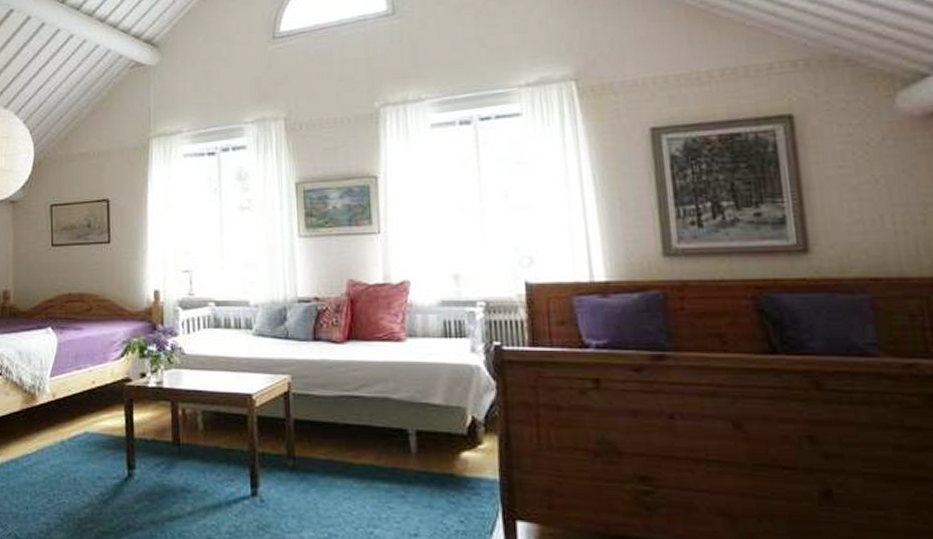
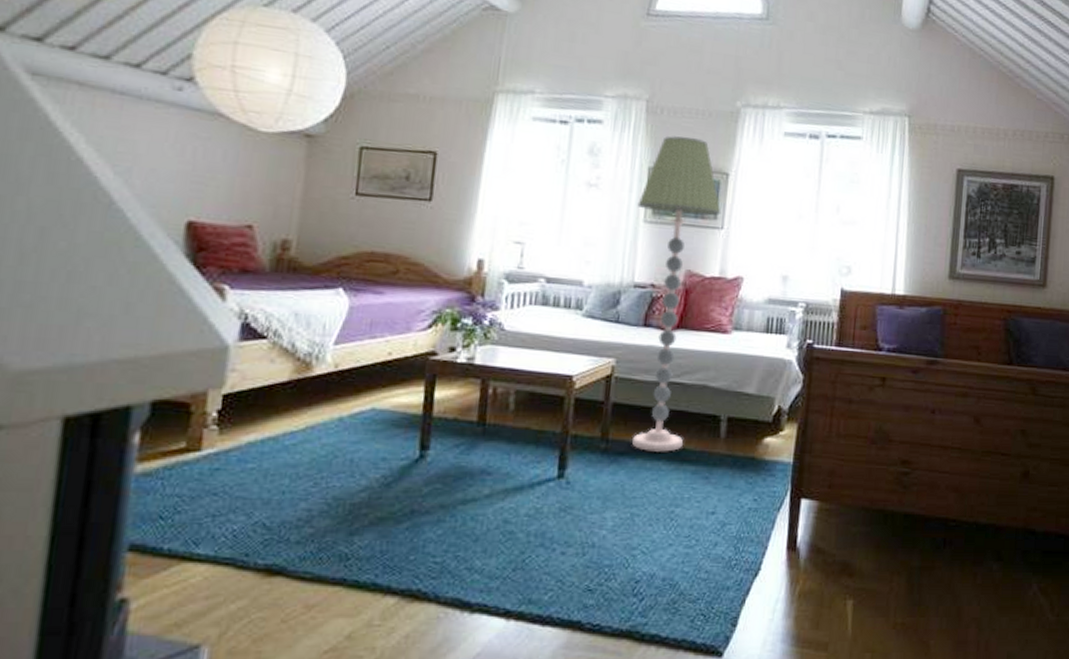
floor lamp: none [290,147,376,469] -> present [632,135,721,452]

